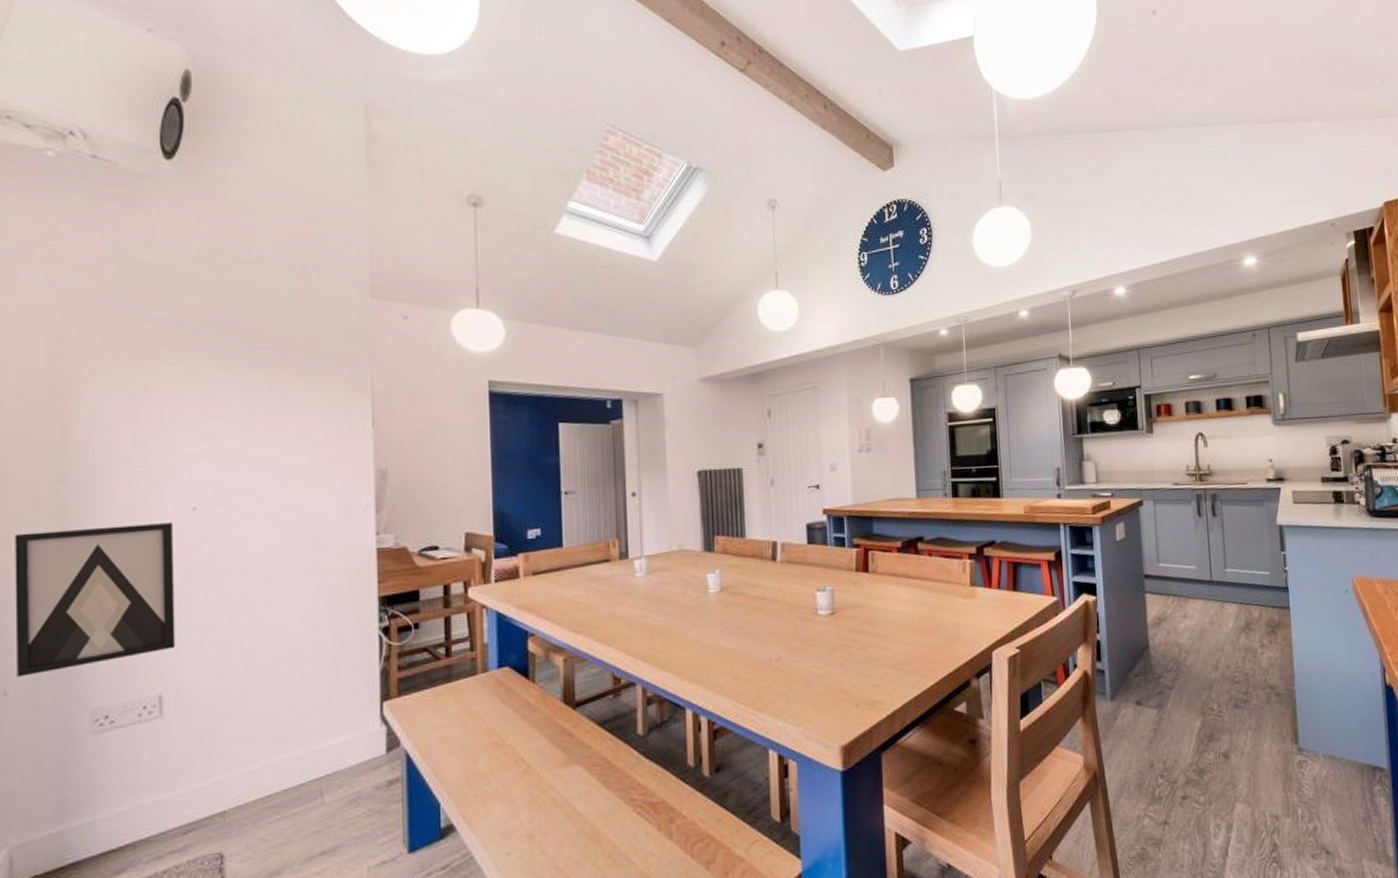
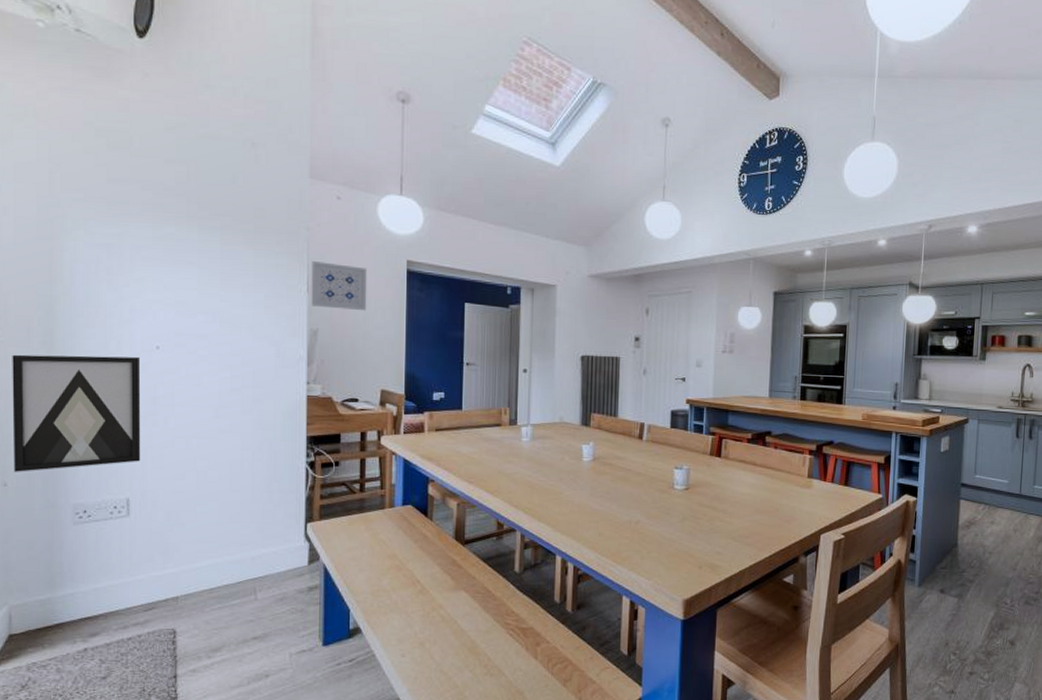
wall art: none [376,391,444,444] -> present [311,261,367,311]

